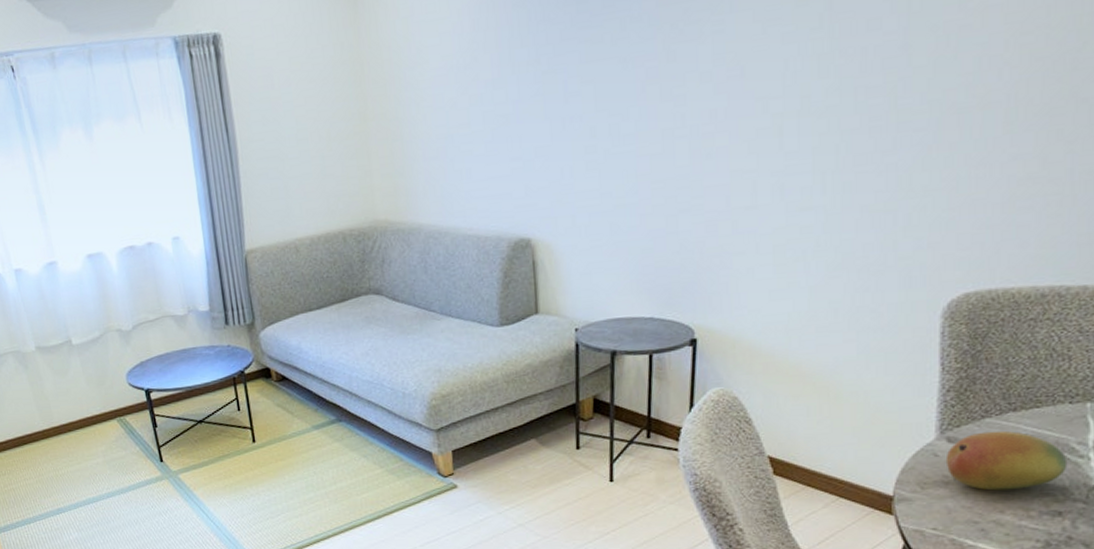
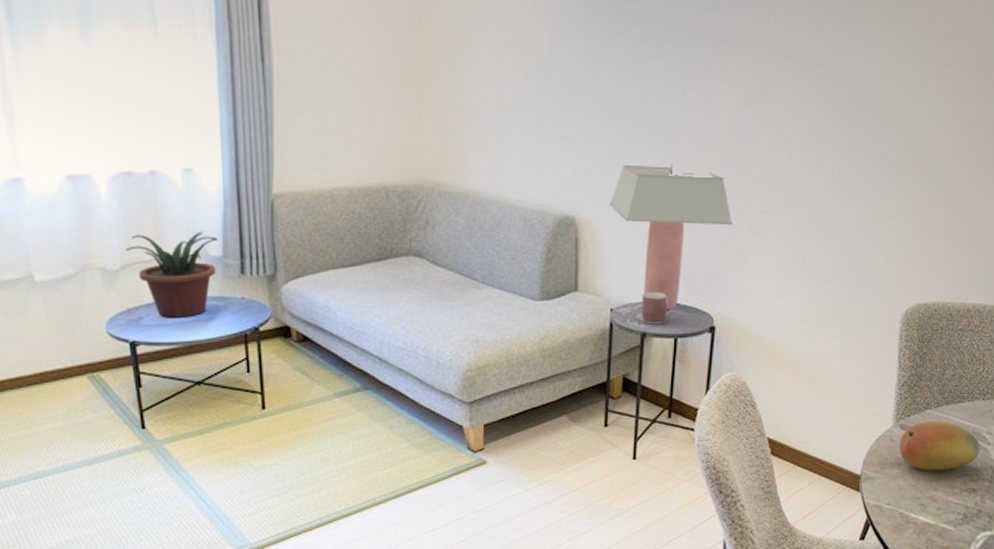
potted plant: none [135,290,206,368] -> present [126,231,218,318]
table lamp: none [567,168,711,325] -> present [609,163,733,309]
mug: none [609,306,640,342] -> present [641,291,668,325]

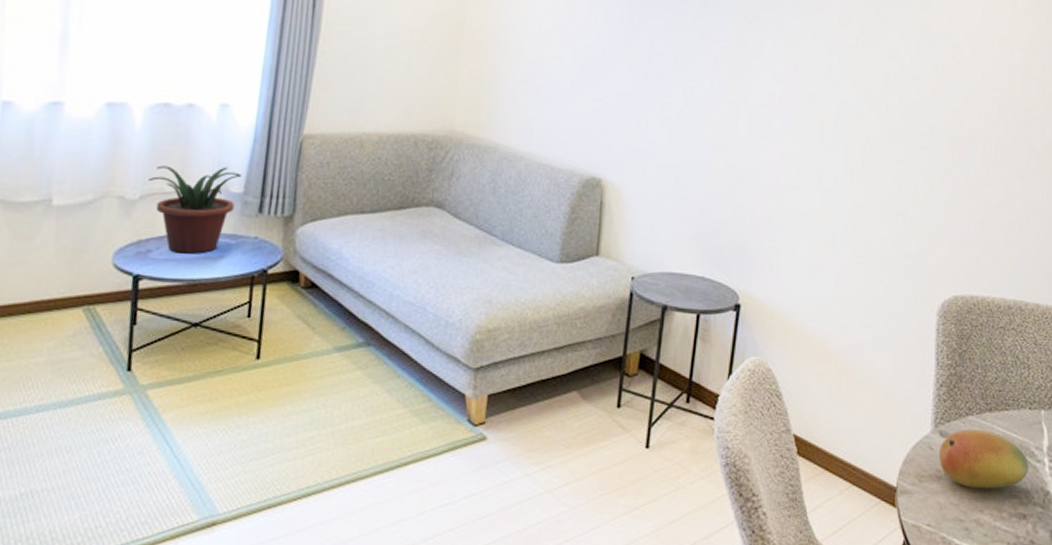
table lamp: present [609,163,733,309] -> none [637,131,762,282]
mug: present [641,291,668,325] -> none [663,262,692,298]

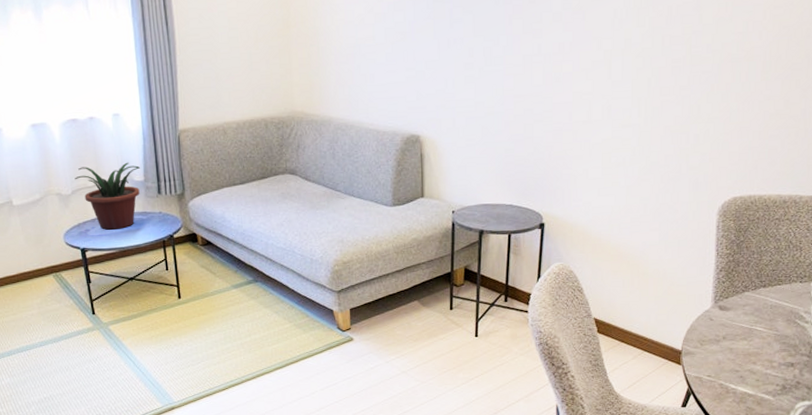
fruit: present [938,429,1029,489] -> none [717,302,798,347]

